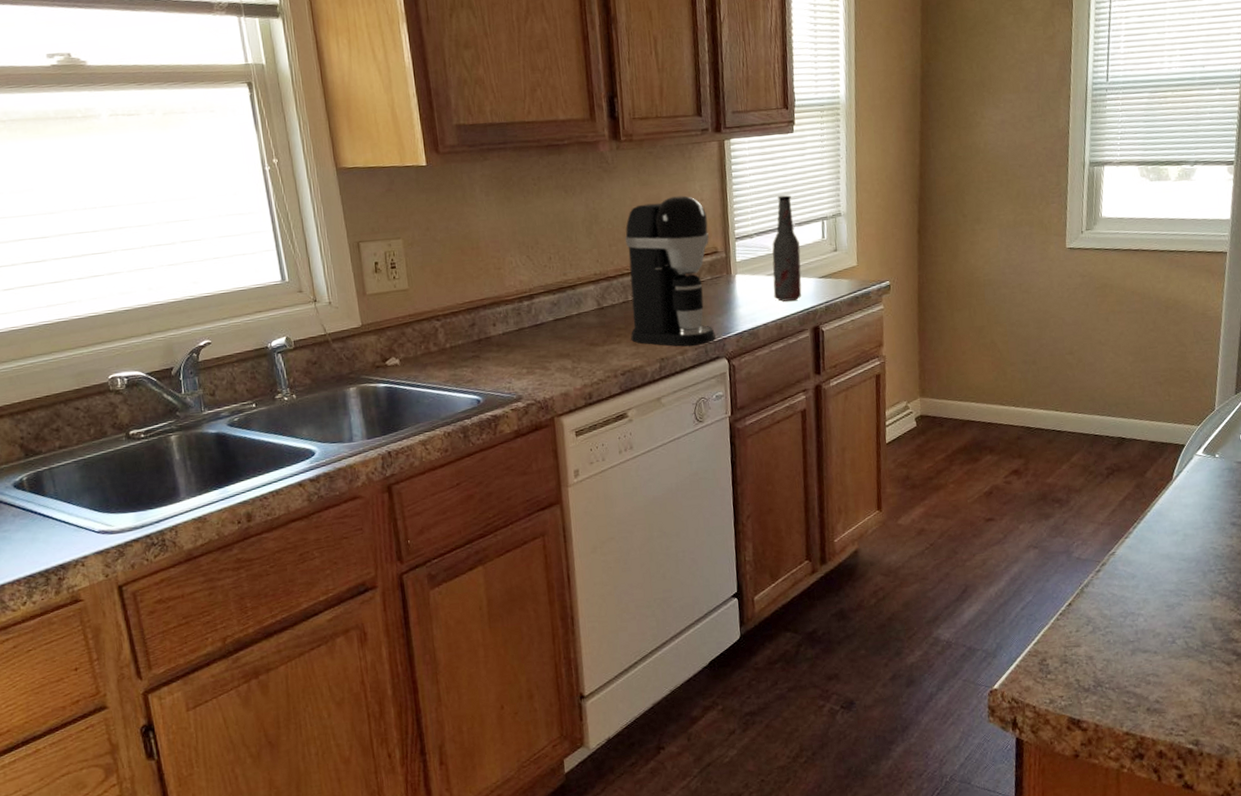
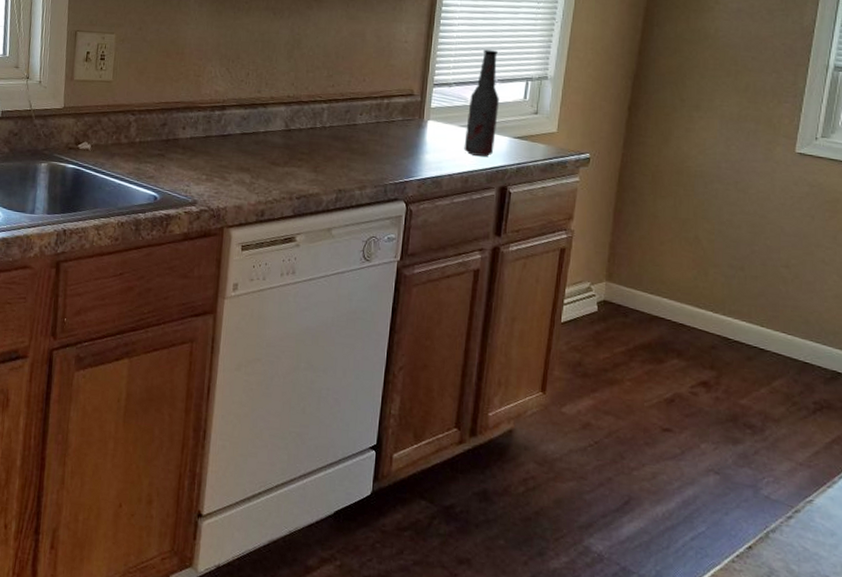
coffee maker: present [625,195,716,347] -> none [312,34,408,184]

